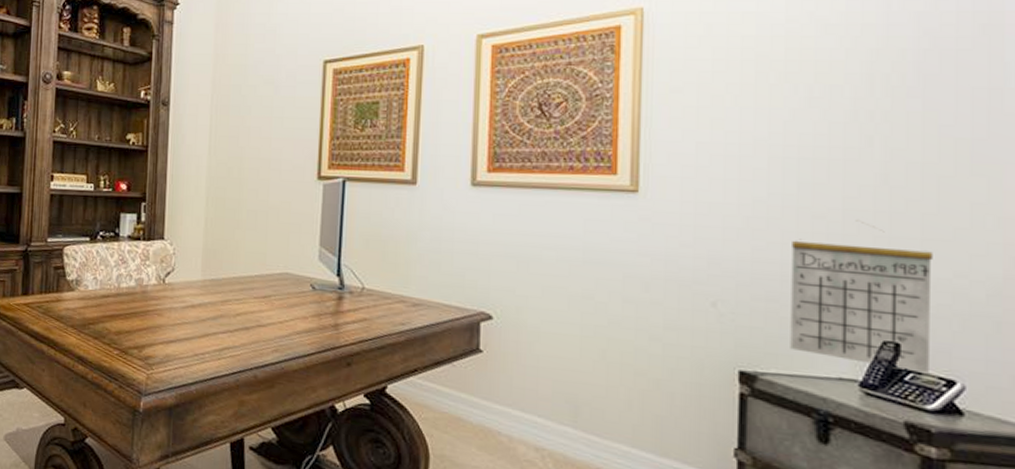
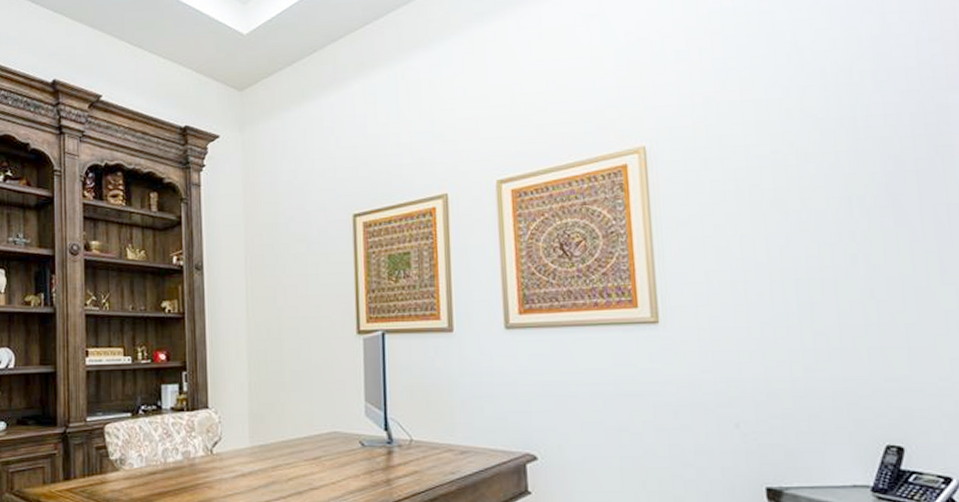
calendar: present [790,220,932,374] -> none [799,334,929,473]

